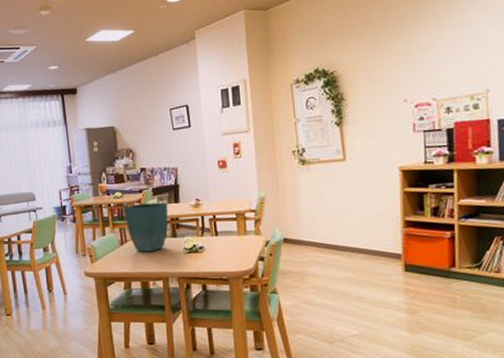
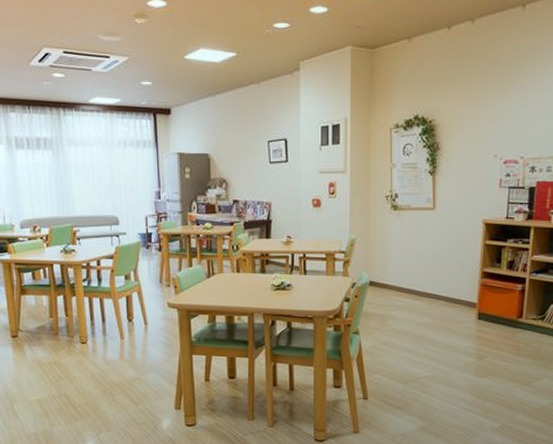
flower pot: present [124,202,168,252] -> none [213,236,259,286]

